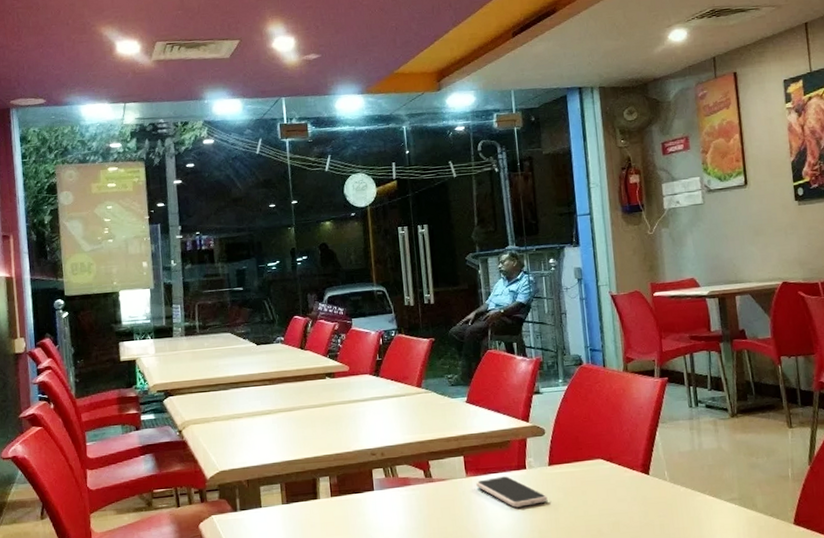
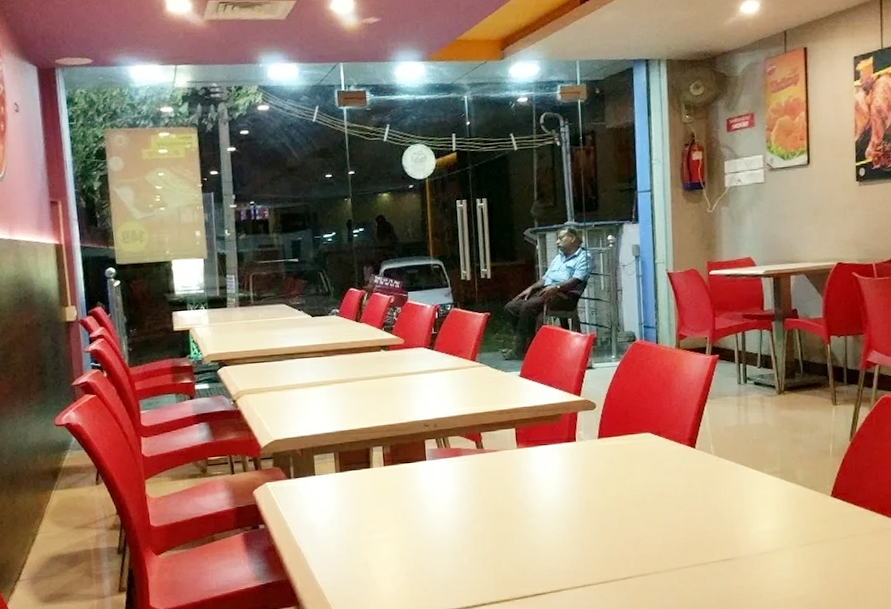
smartphone: present [476,476,548,508] -> none [526,448,596,478]

